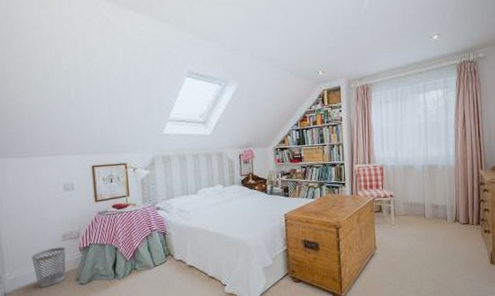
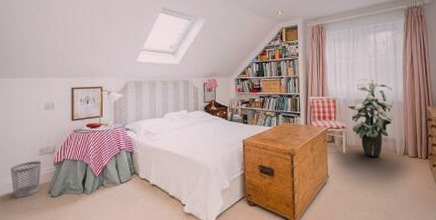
indoor plant: none [396,141,444,226] -> present [348,77,393,157]

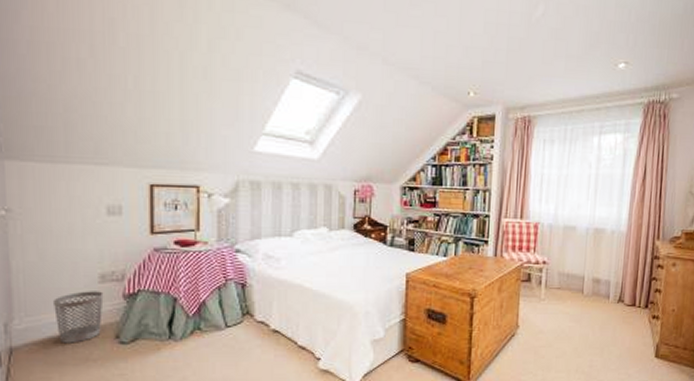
indoor plant: present [348,77,393,157] -> none [553,196,614,303]

